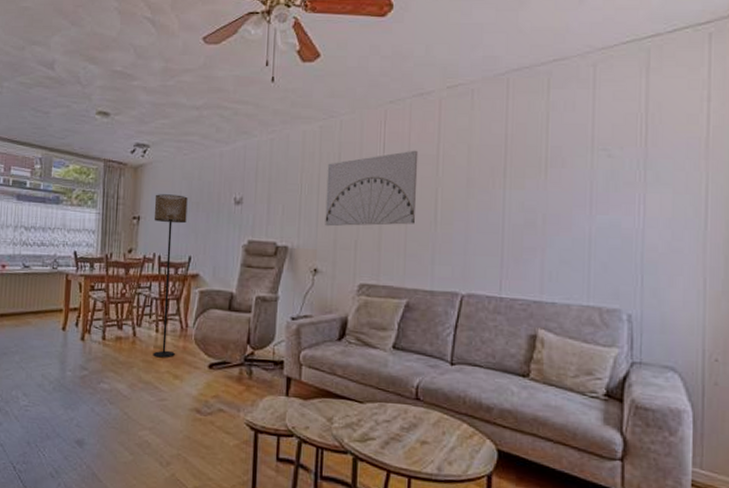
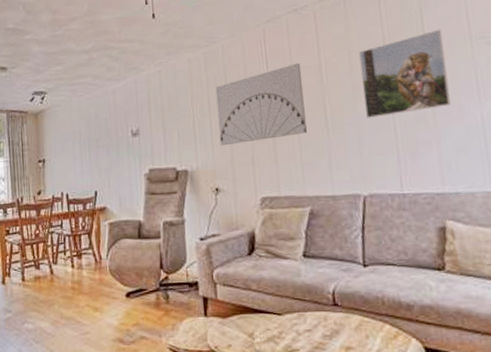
floor lamp: present [153,194,188,358] -> none [56,134,92,293]
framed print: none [477,134,566,217] -> present [359,29,451,118]

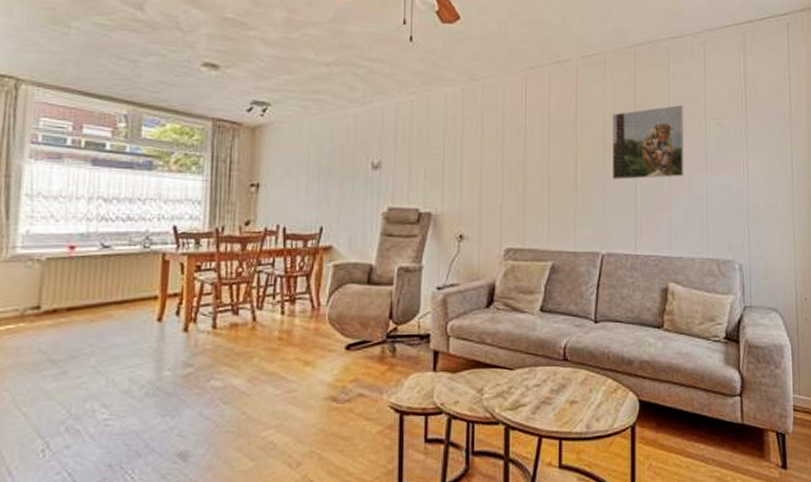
wall art: present [215,62,307,146] -> none [469,115,558,191]

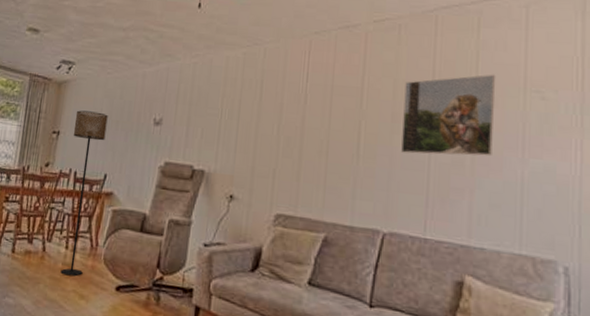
floor lamp: none [276,158,318,344] -> present [60,110,108,276]

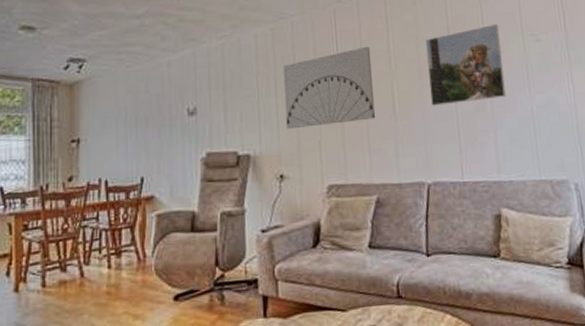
floor lamp: present [60,110,108,276] -> none [96,110,135,298]
wall art: none [243,81,343,156] -> present [283,46,375,130]

